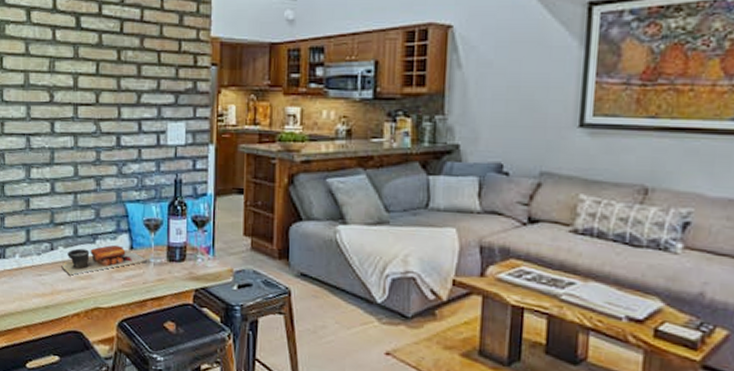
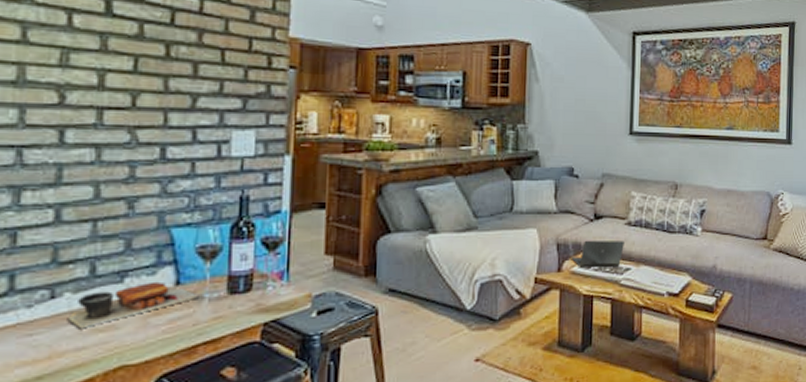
laptop: none [497,245,568,280] -> present [571,240,624,269]

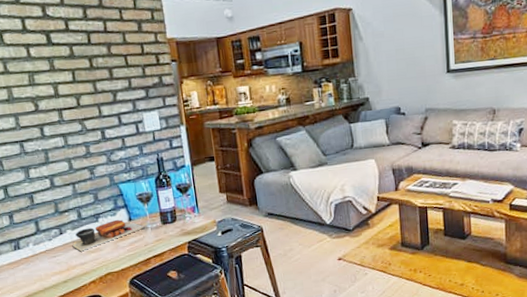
laptop: present [571,240,624,269] -> none [405,161,450,187]

